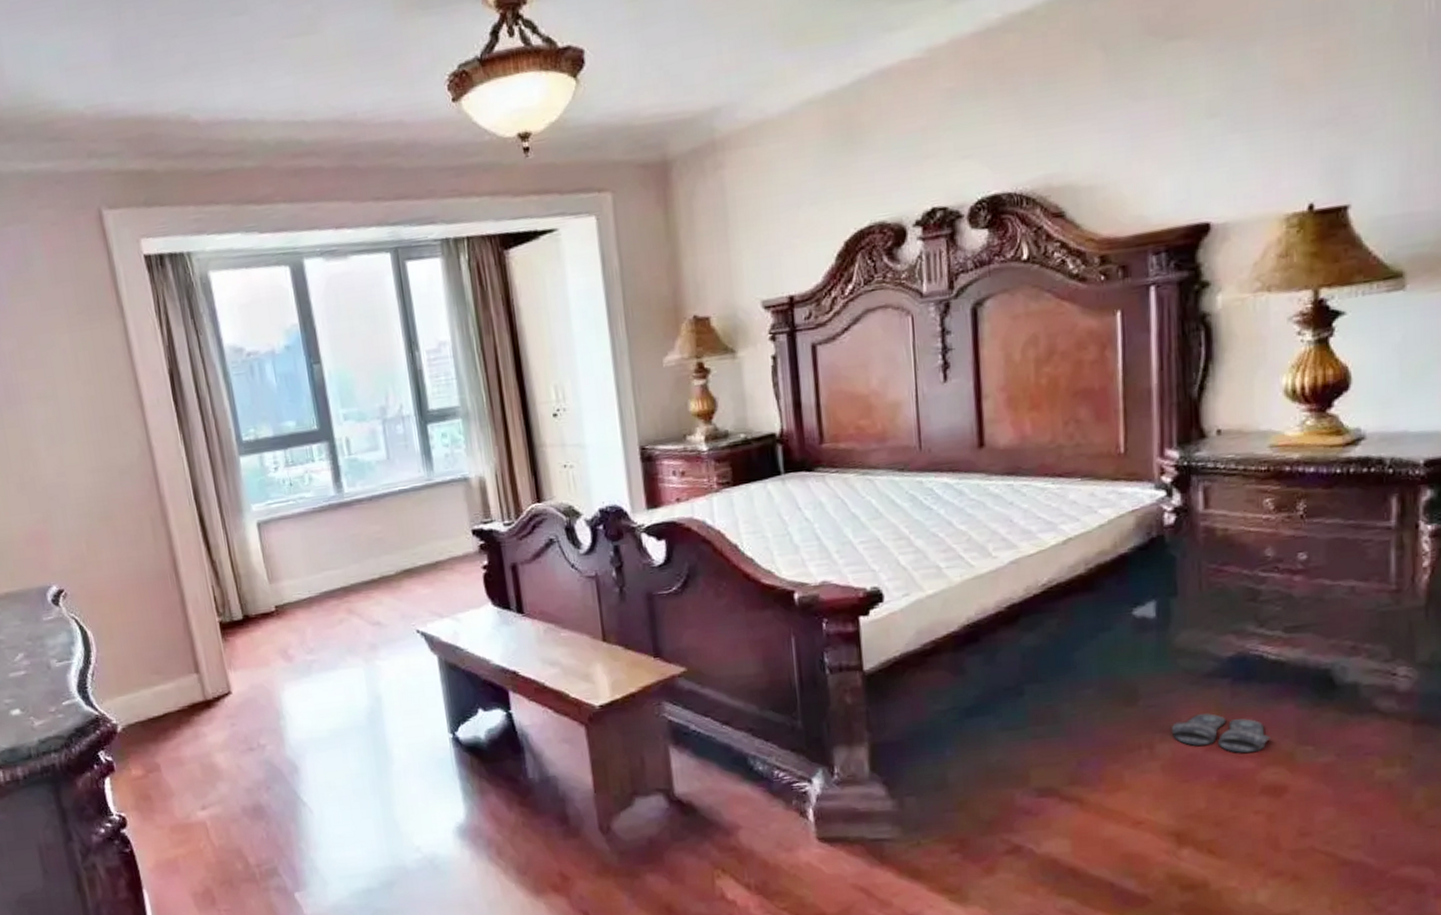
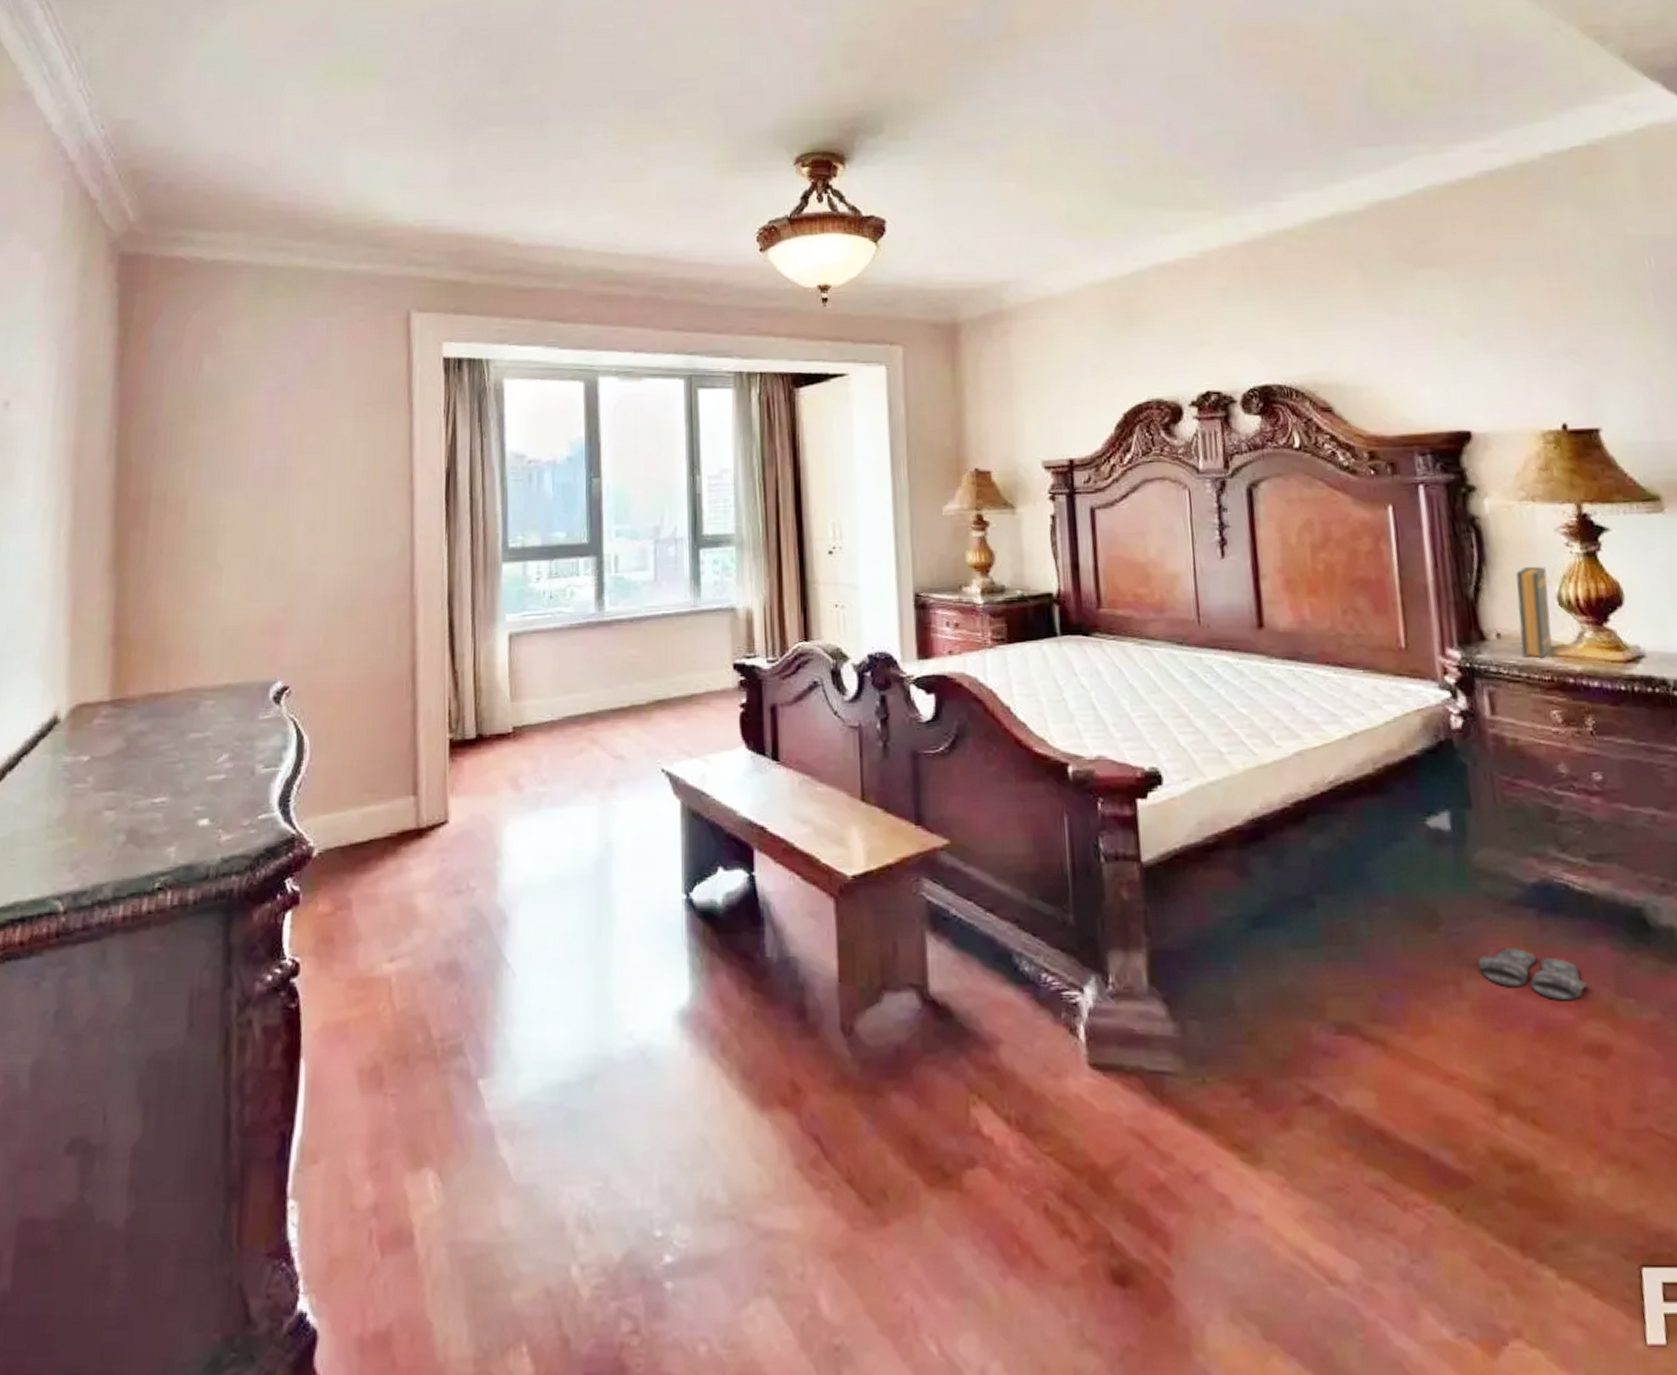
book: none [1240,358,1275,451] -> present [1515,566,1553,659]

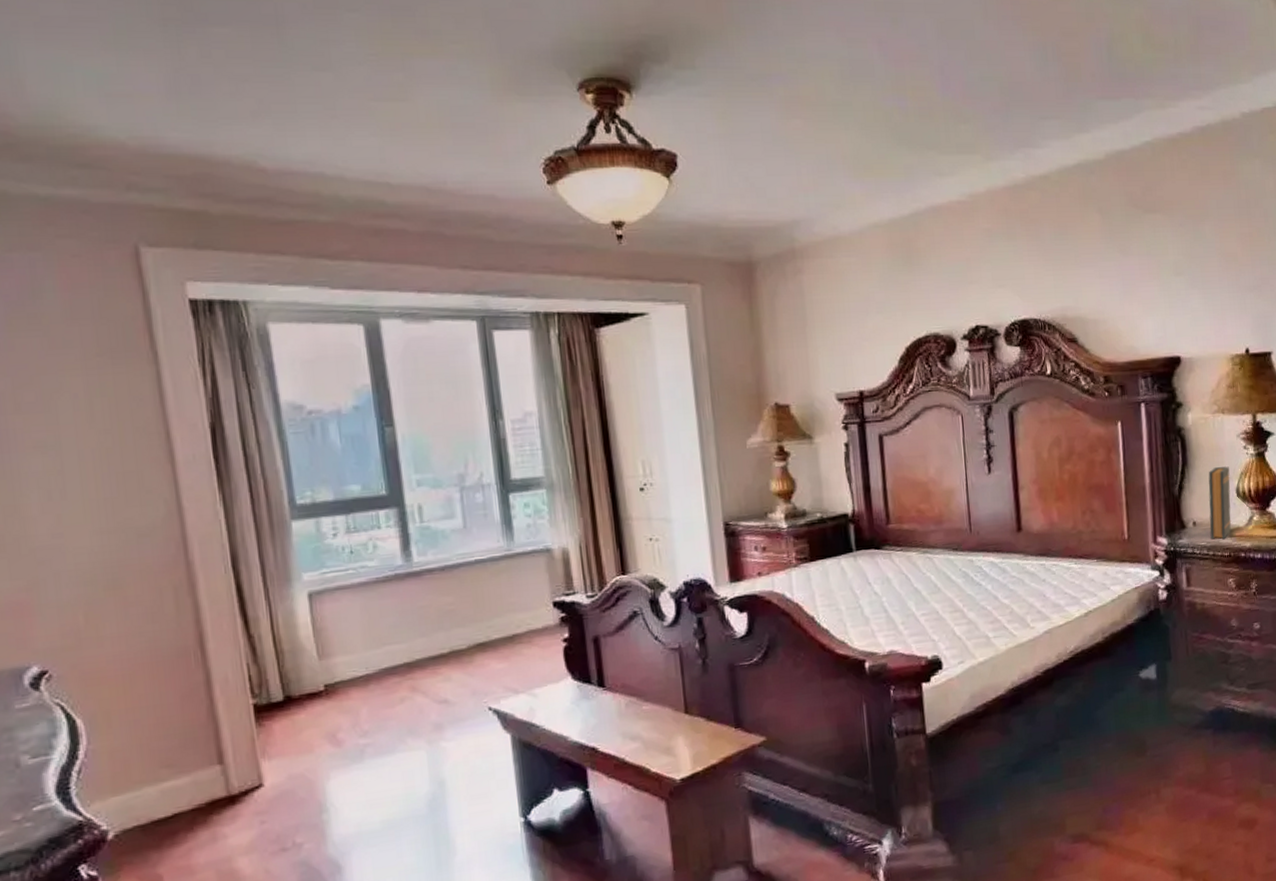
slippers: present [1479,948,1587,1001] -> none [1172,760,1243,794]

